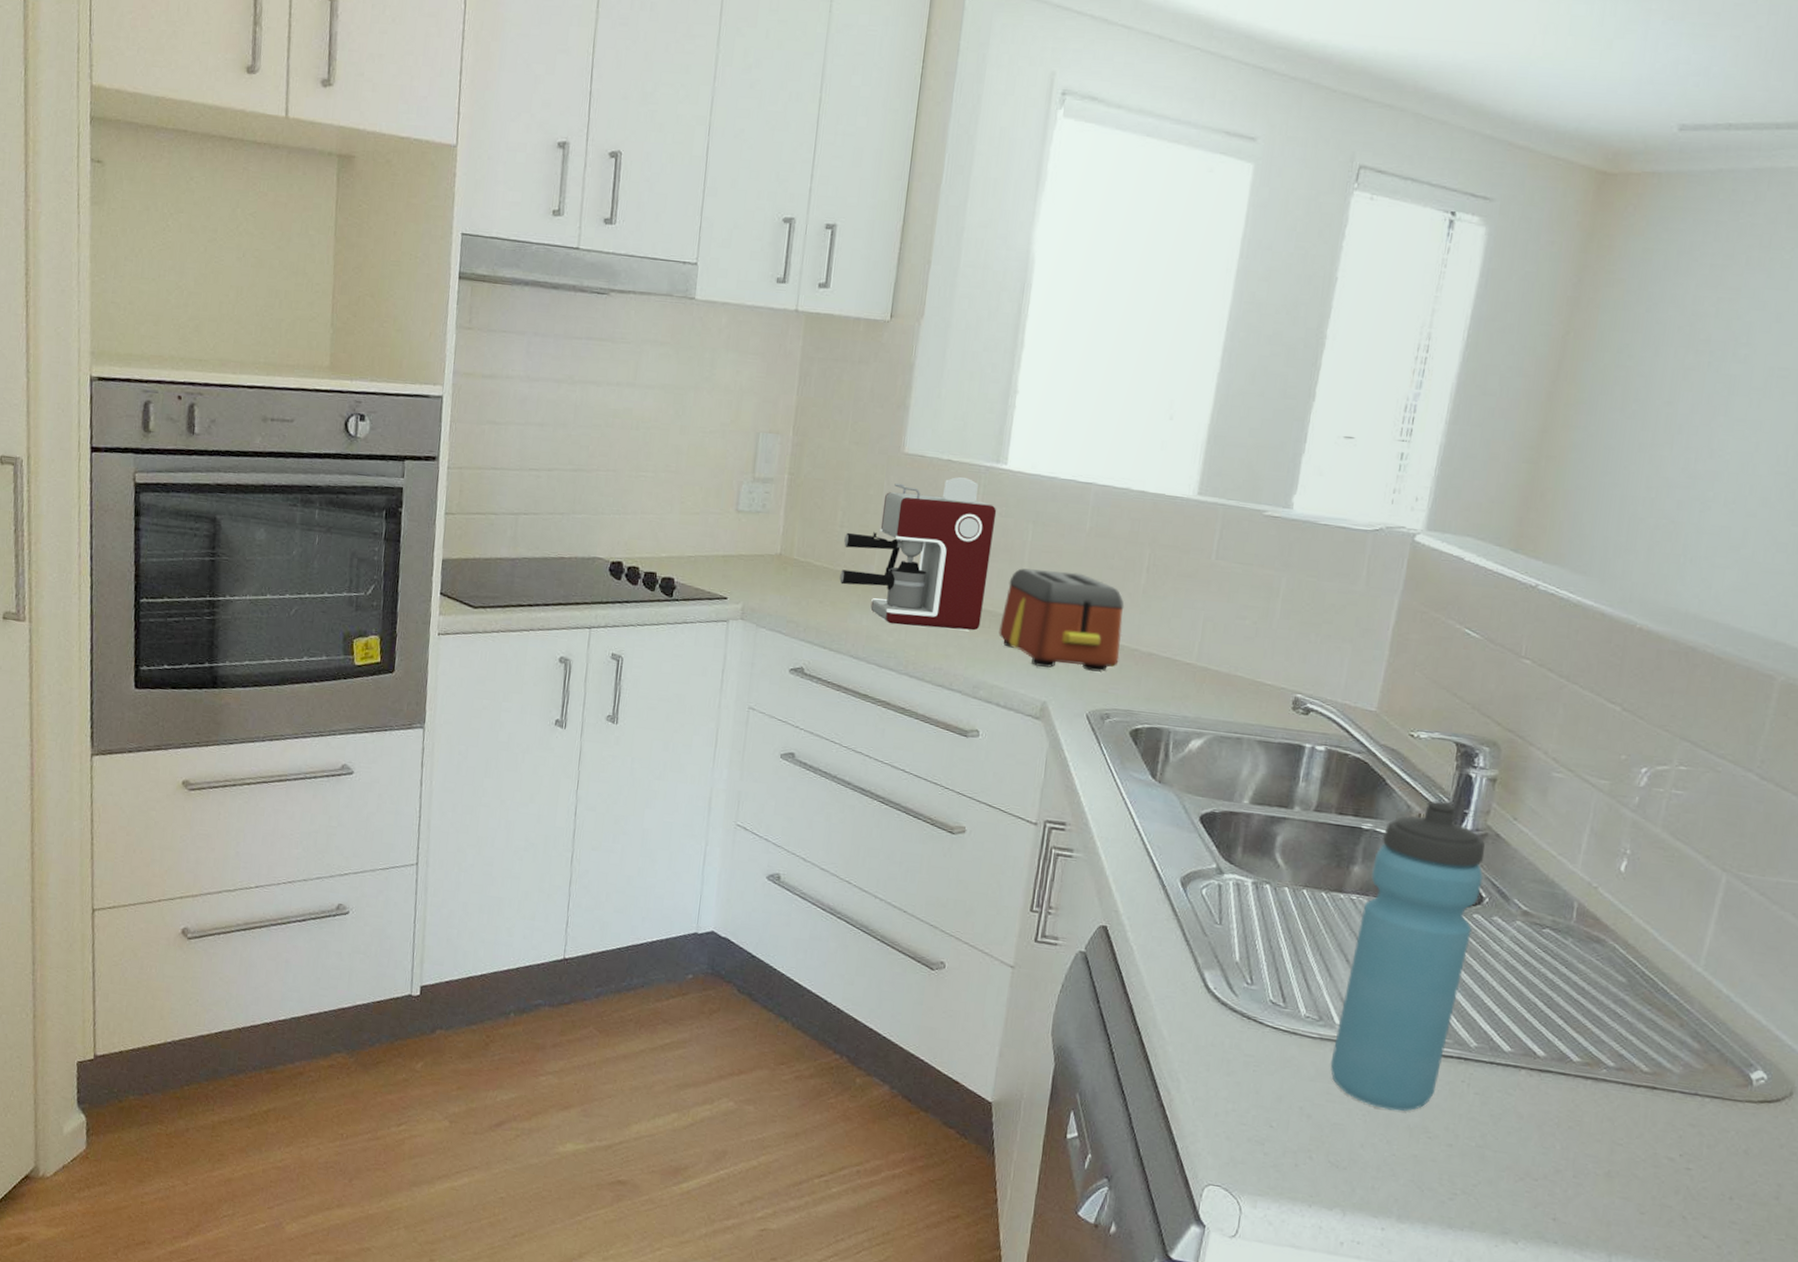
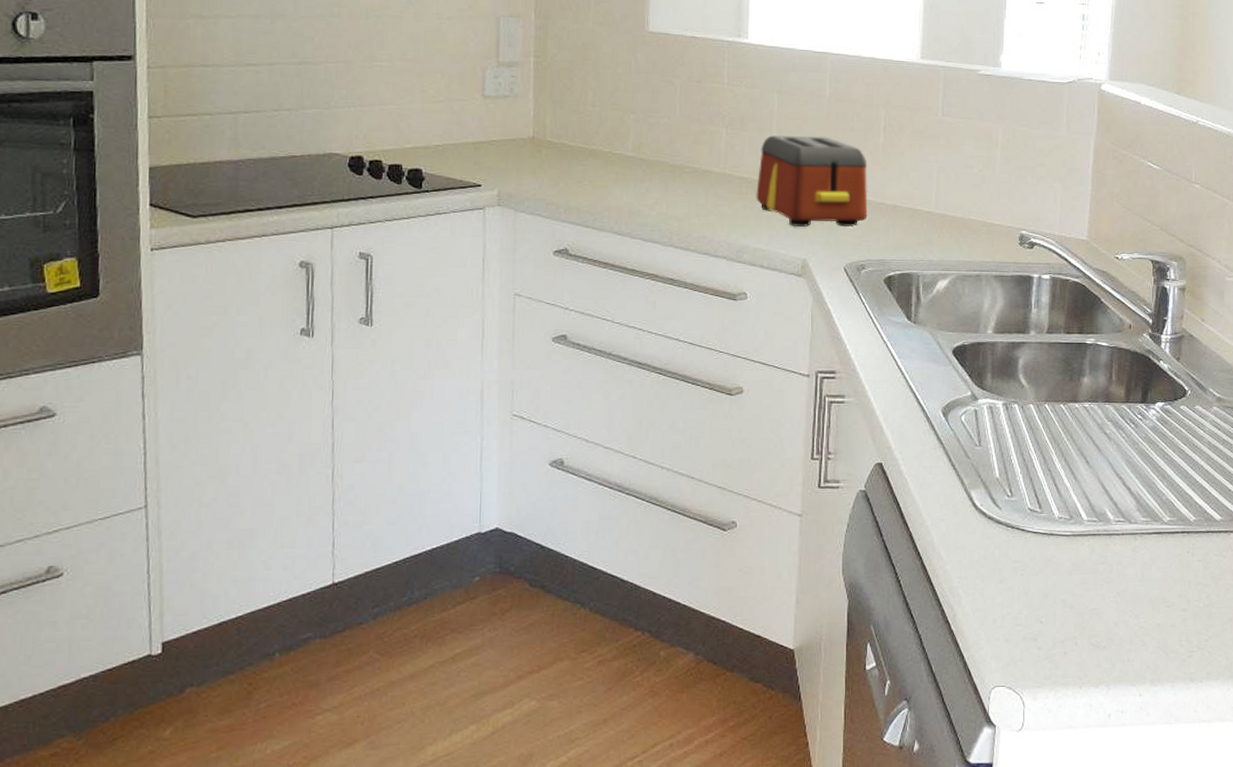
coffee maker: present [839,477,997,631] -> none [596,52,743,199]
water bottle: present [1330,800,1485,1111] -> none [1083,312,1184,588]

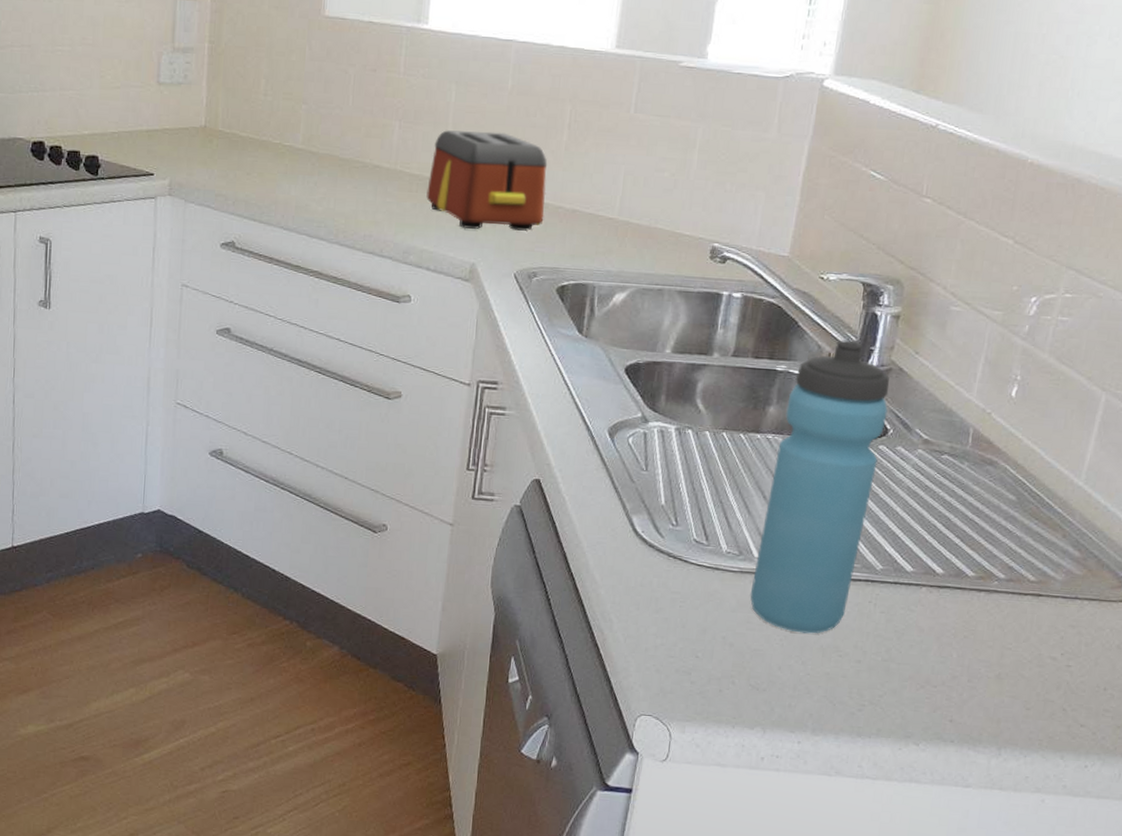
water bottle: none [1083,312,1184,588] -> present [750,340,889,634]

